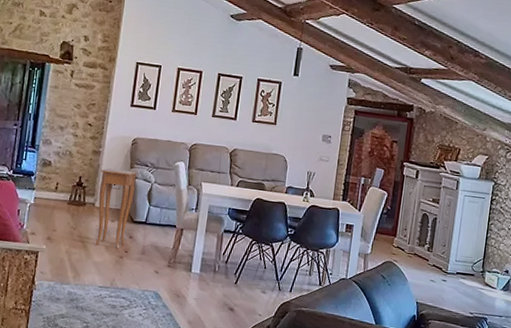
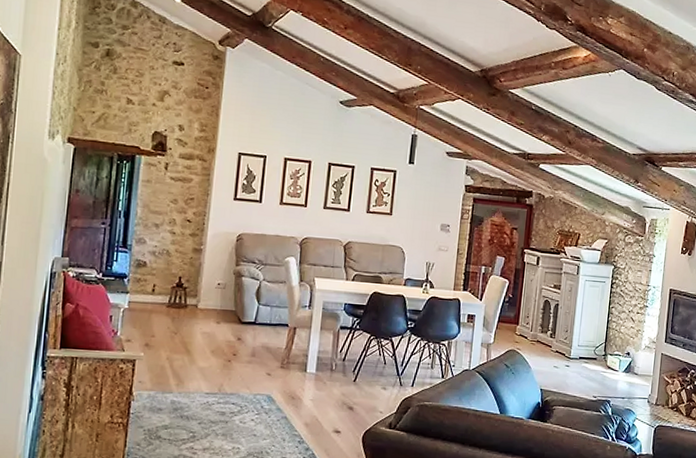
side table: present [95,168,138,249] -> none [199,266,245,353]

